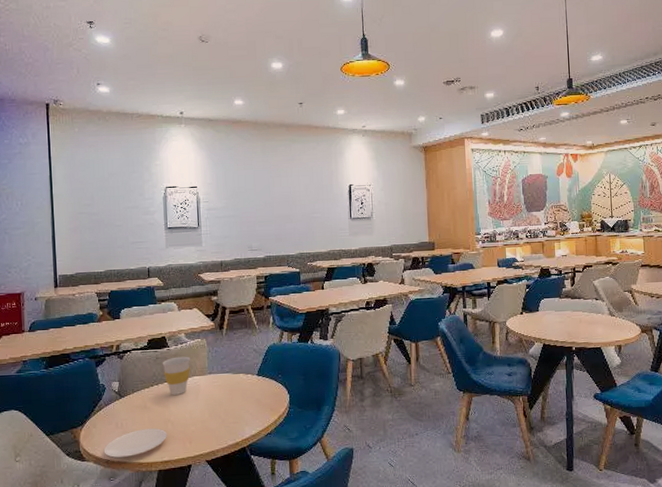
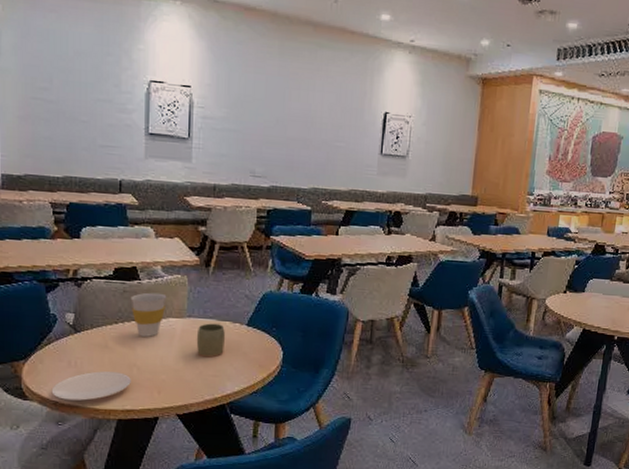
mug: none [217,376,241,407] -> present [196,323,226,358]

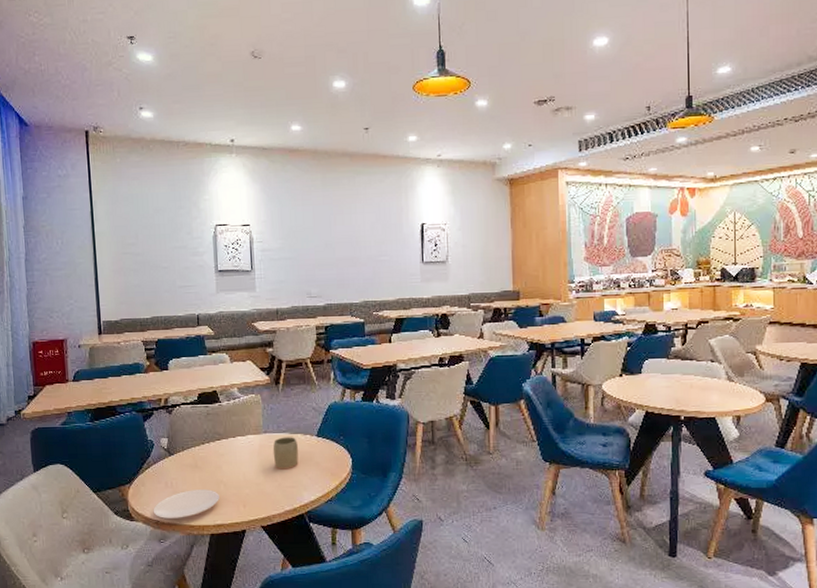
cup: present [130,292,167,337] -> none [213,413,244,454]

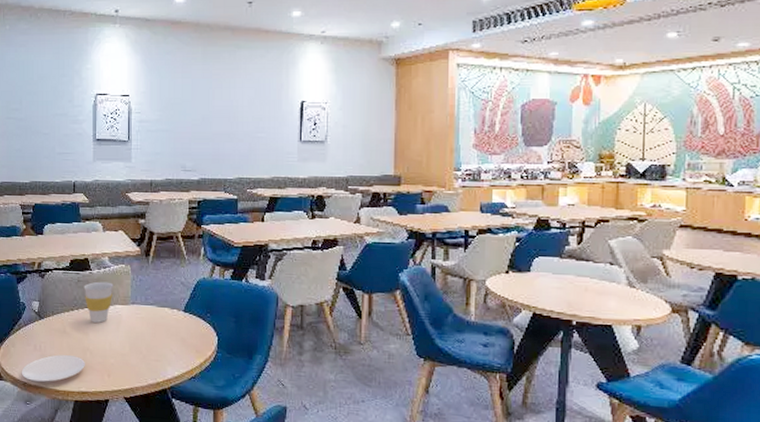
cup: none [213,413,244,454] -> present [84,281,114,323]
mug: present [272,437,299,470] -> none [139,309,165,343]

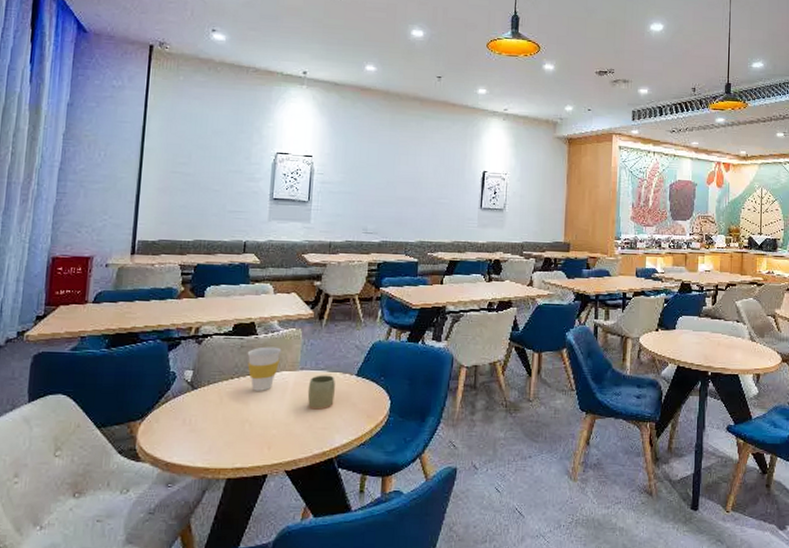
plate: present [21,355,85,383] -> none [164,428,243,461]
mug: none [139,309,165,343] -> present [307,375,336,410]

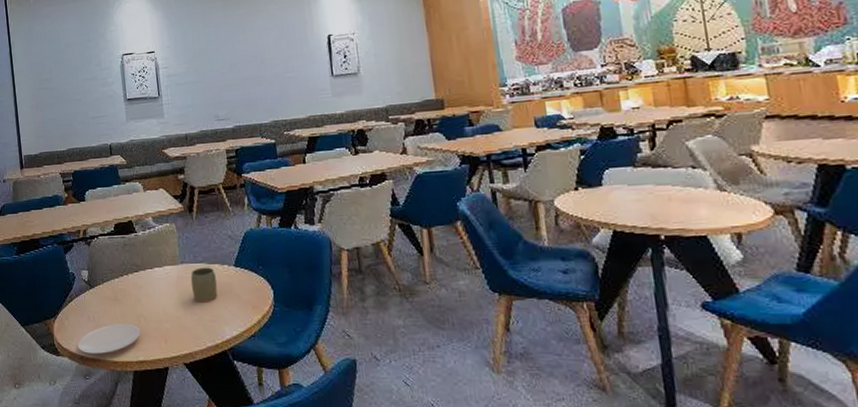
plate: none [164,428,243,461] -> present [77,324,141,355]
cup: present [247,346,282,391] -> none [130,243,161,287]

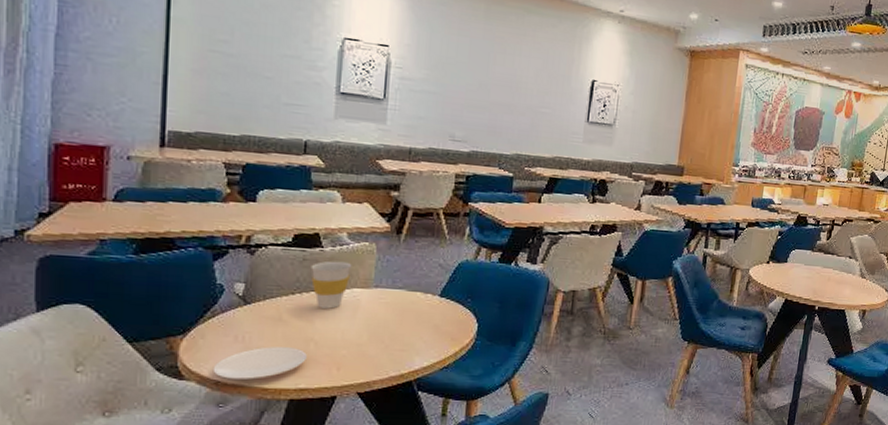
cup: none [130,243,161,287] -> present [311,261,352,309]
mug: present [190,267,218,302] -> none [382,294,416,331]

